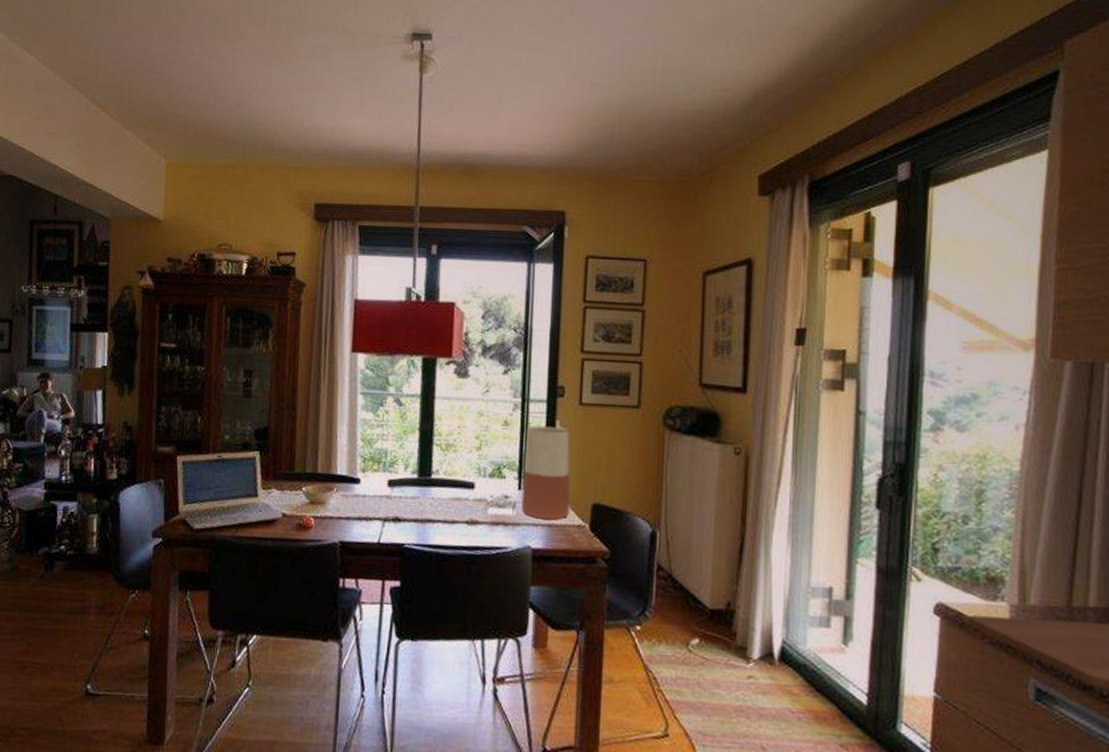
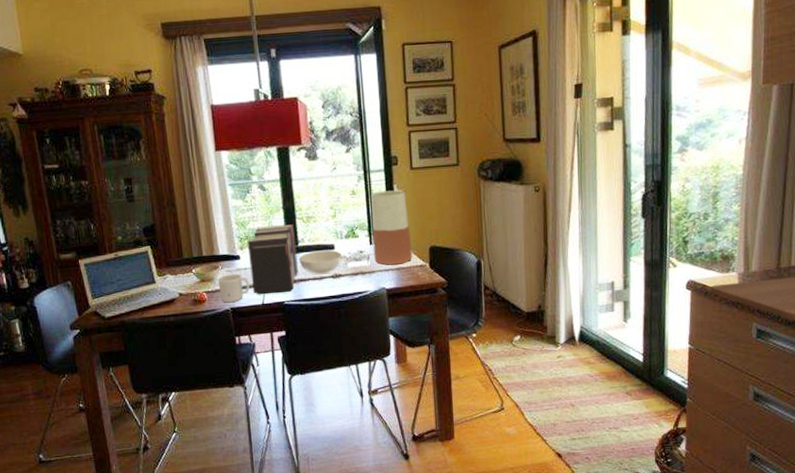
mug: none [329,499,366,535] -> present [217,273,250,303]
books: none [369,448,429,533] -> present [247,224,299,295]
bowl: none [429,487,482,519] -> present [298,250,342,276]

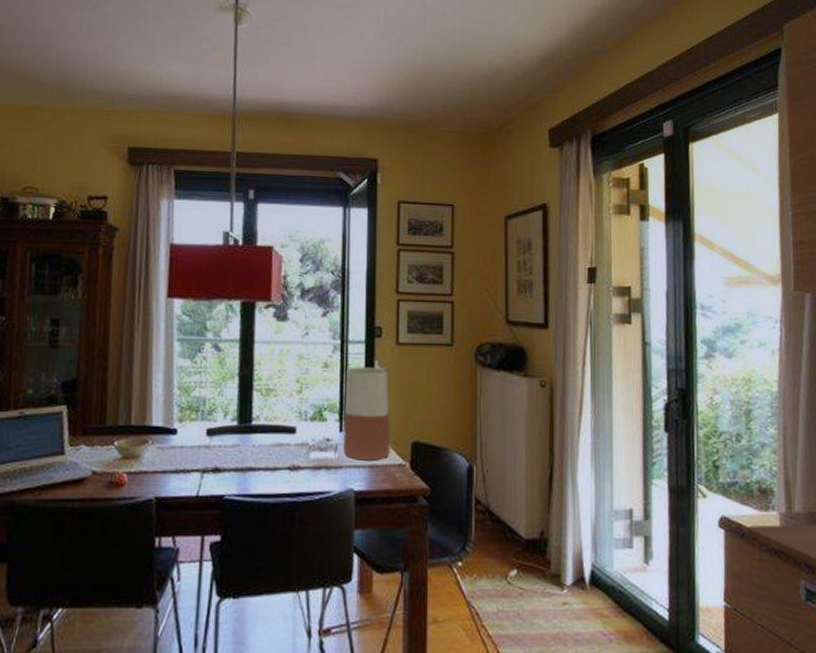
mug: present [217,273,250,303] -> none [144,452,184,490]
books: present [247,224,299,295] -> none [187,395,249,484]
bowl: present [298,250,342,276] -> none [249,433,303,466]

